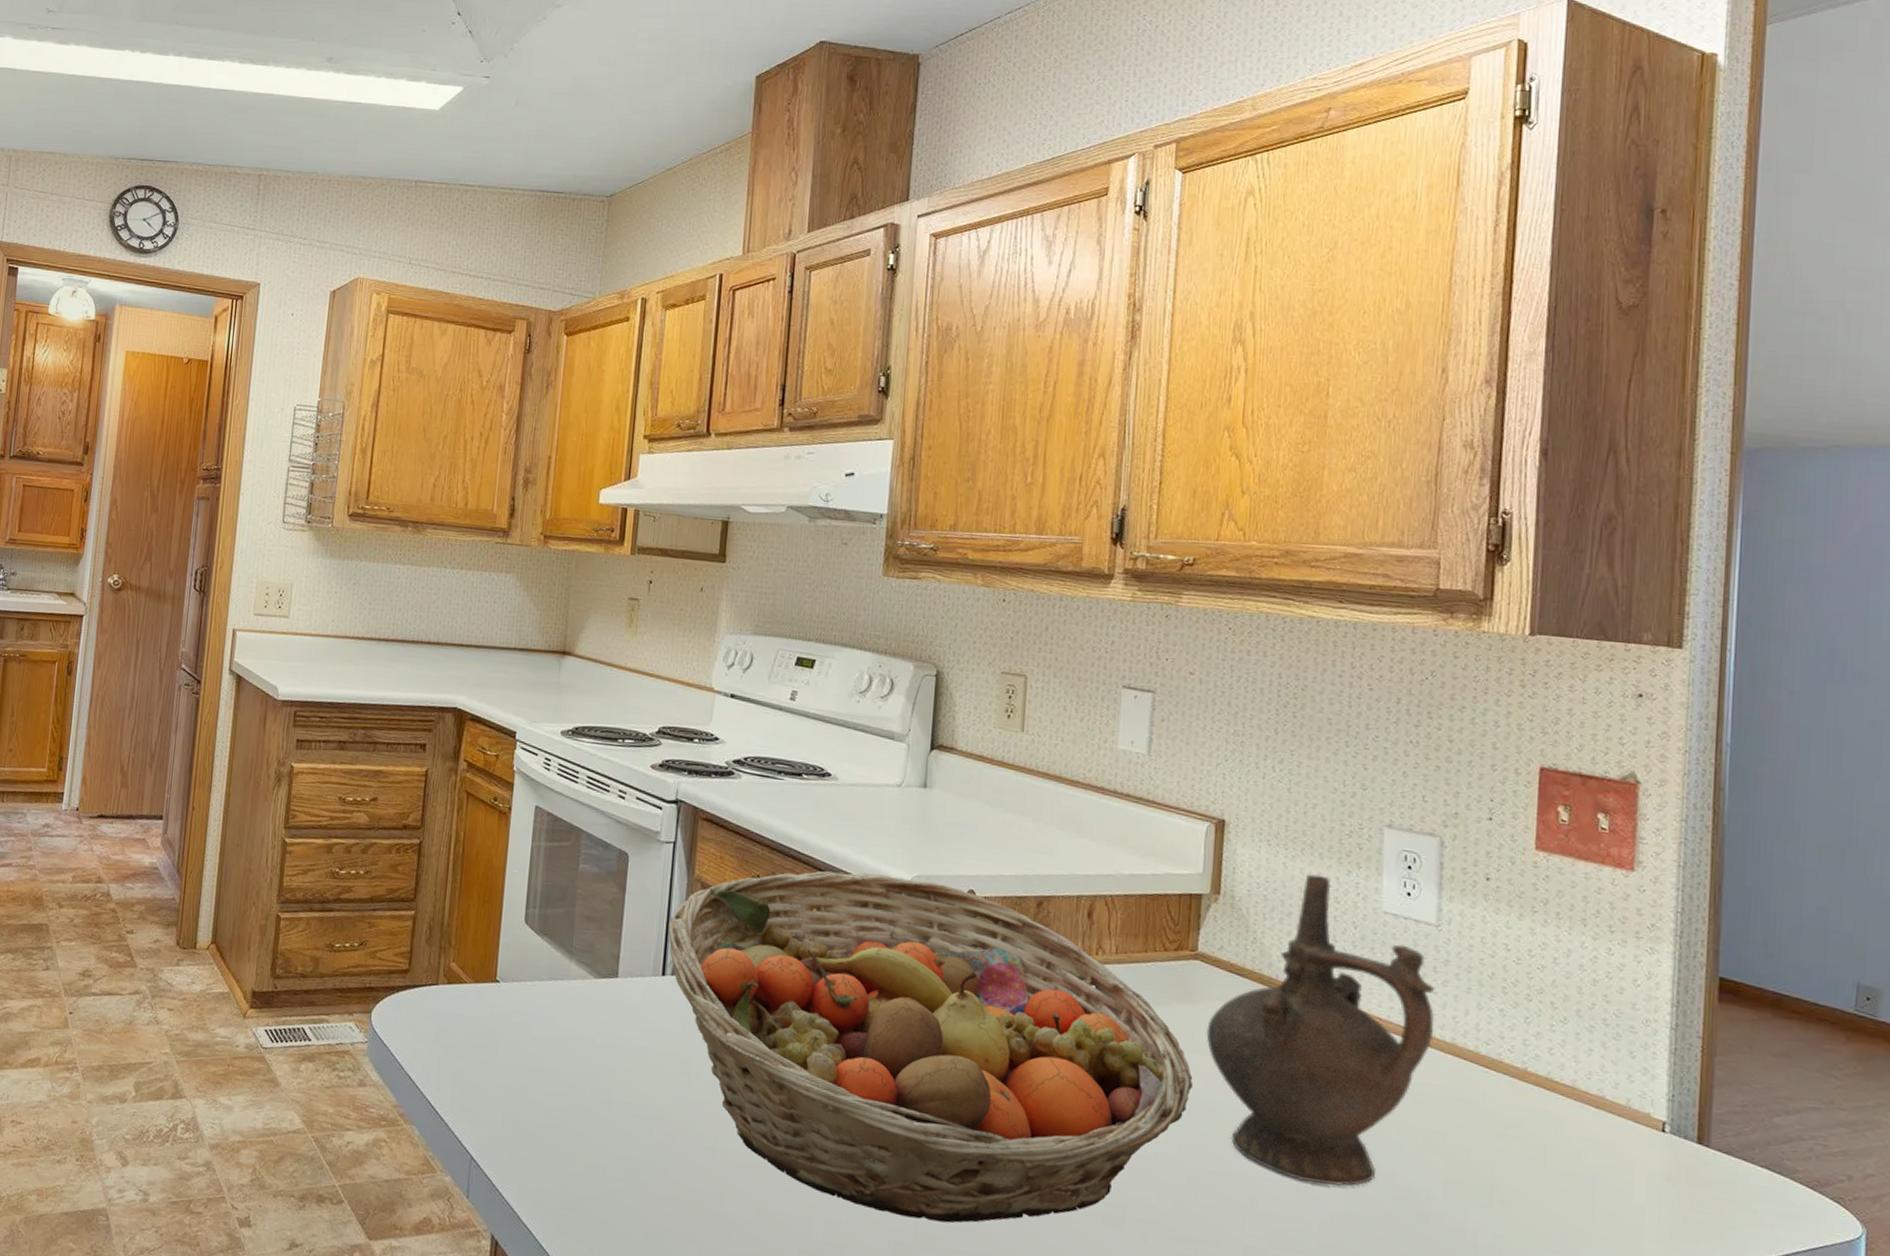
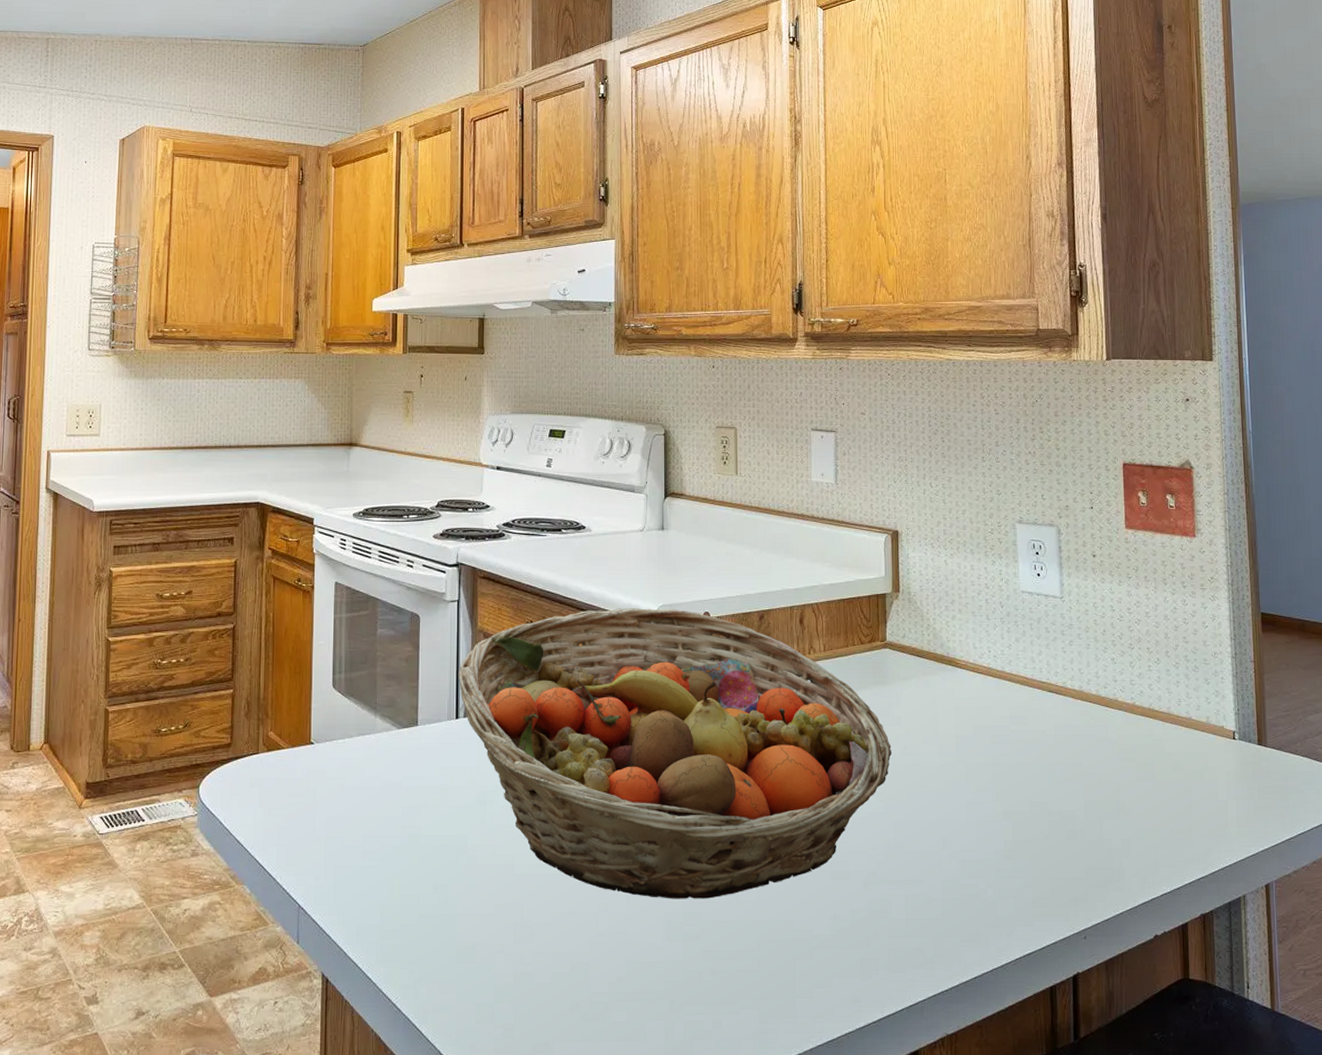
ceremonial vessel: present [1206,874,1435,1187] -> none [898,567,1067,820]

